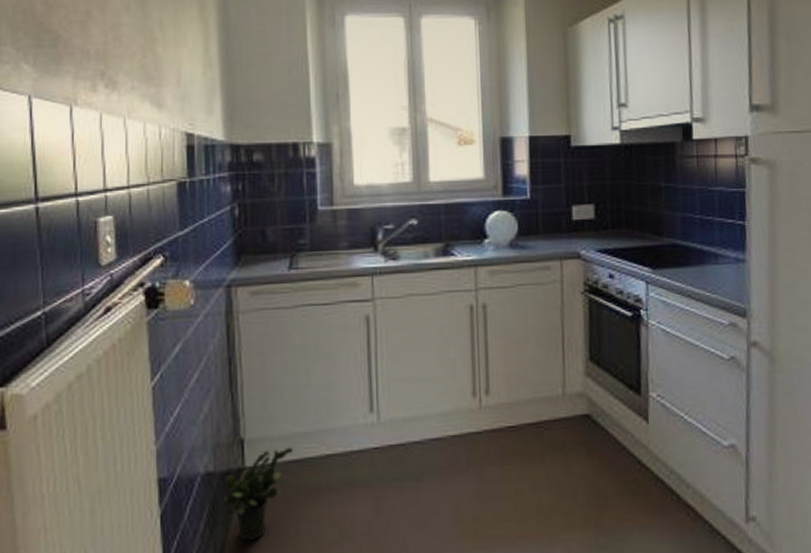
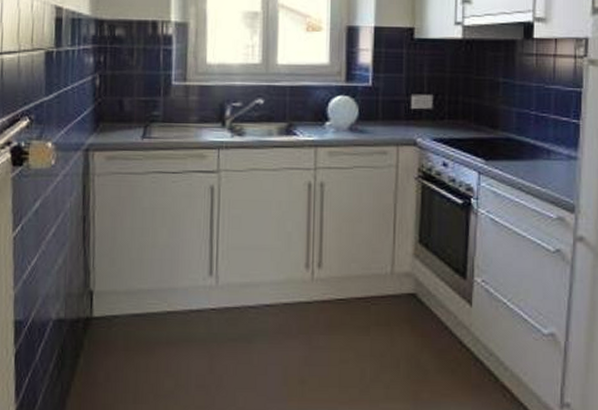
potted plant: present [222,447,293,541] -> none [71,302,137,384]

